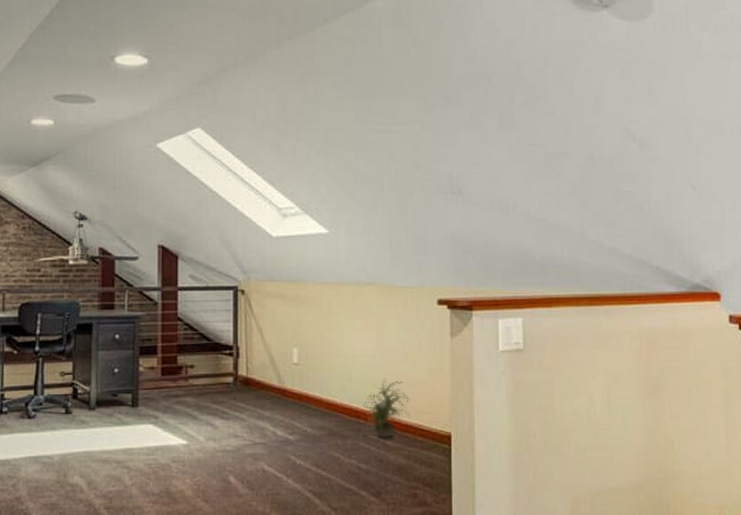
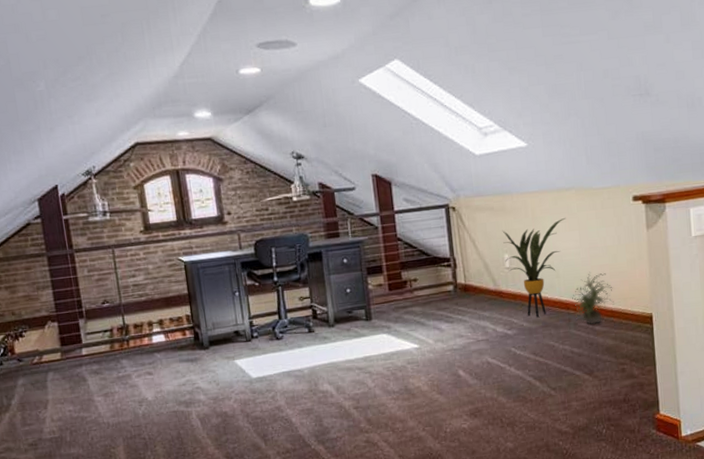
house plant: none [293,314,364,424] -> present [502,217,566,318]

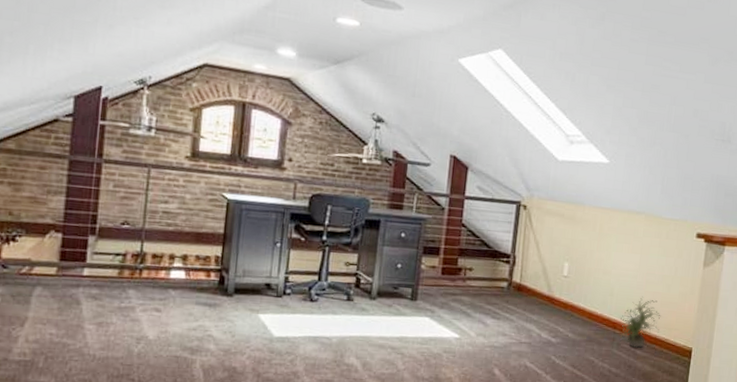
house plant: present [502,217,566,318] -> none [564,239,631,331]

